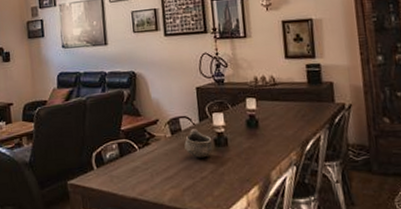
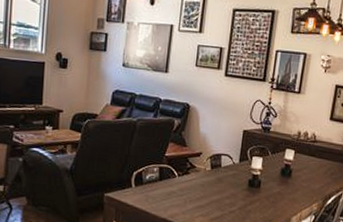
bowl: present [184,129,212,158] -> none [221,167,247,195]

